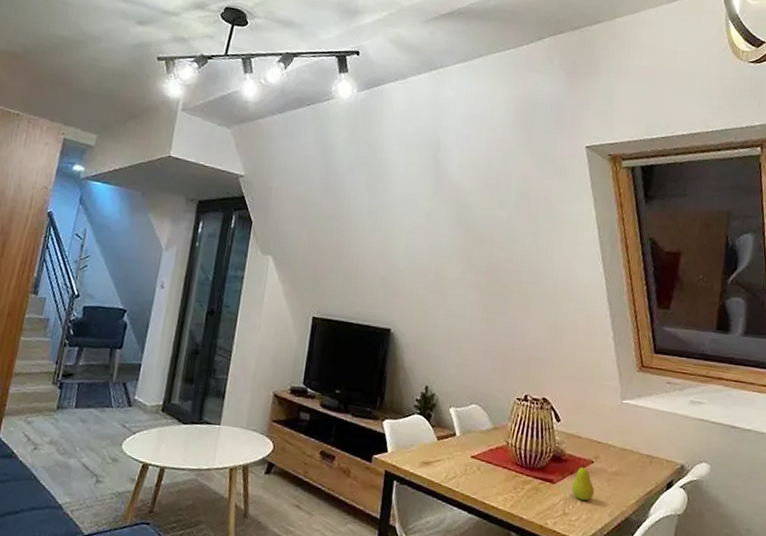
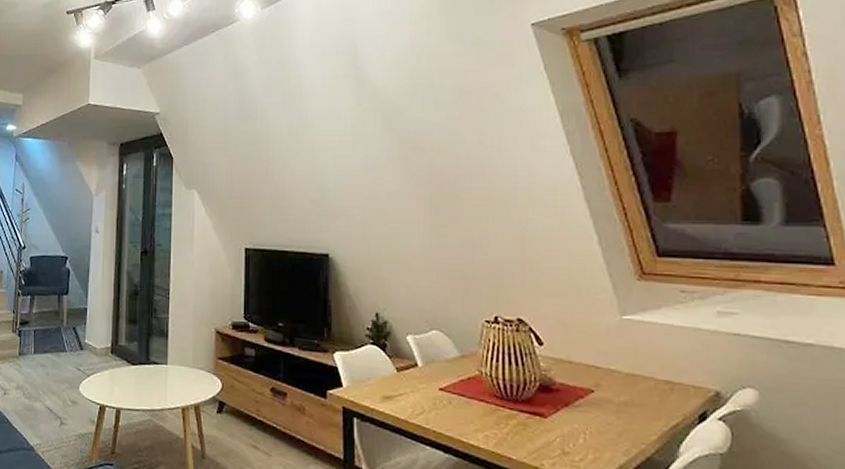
fruit: present [571,463,595,501] -> none [569,393,600,437]

